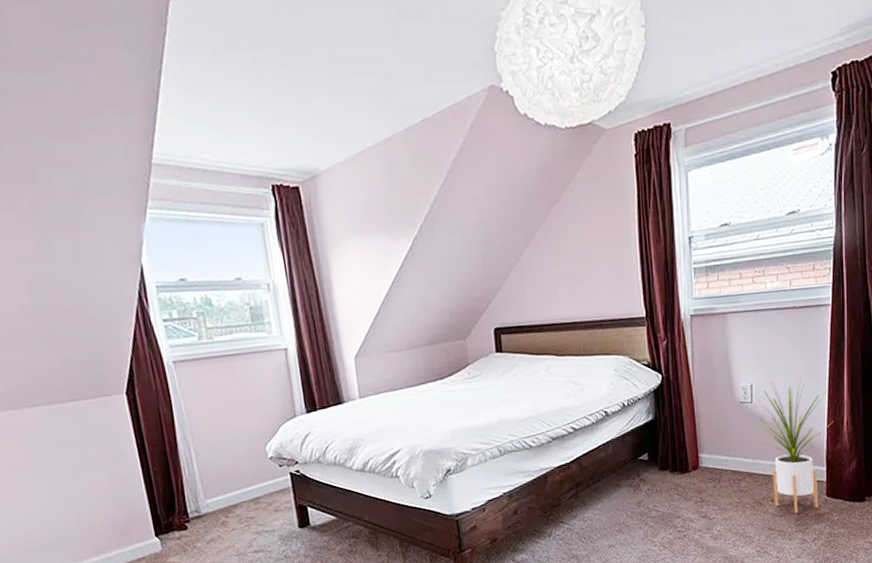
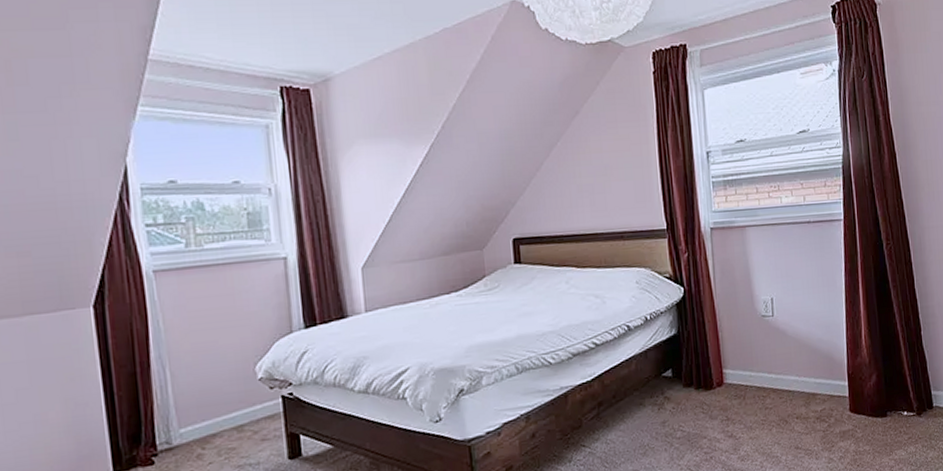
house plant: present [753,379,833,514] -> none [774,292,852,431]

